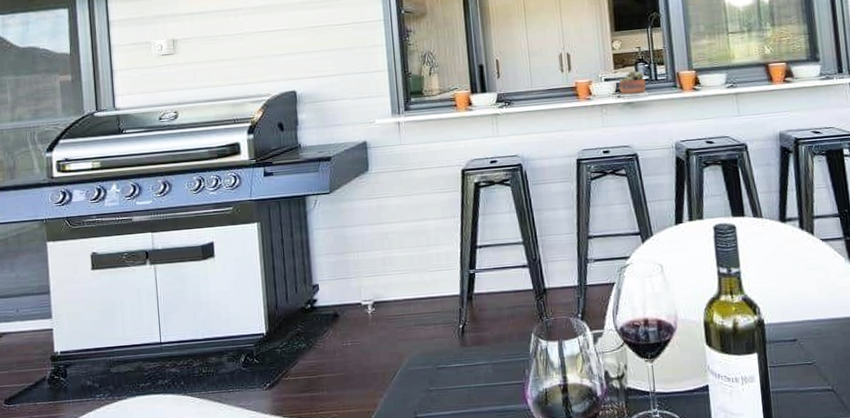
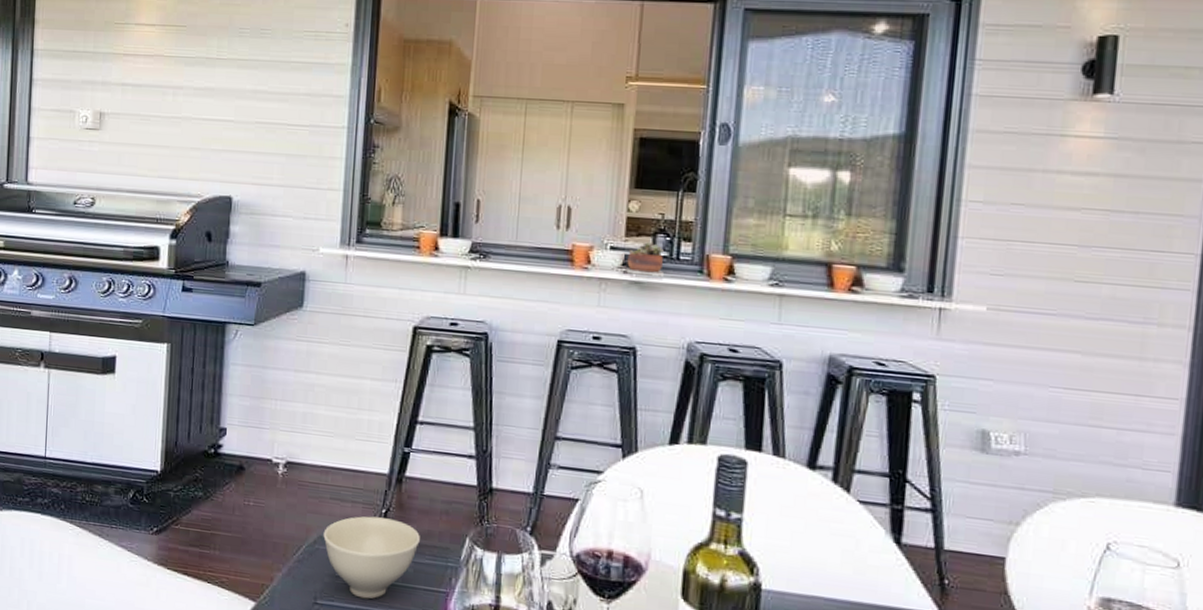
bowl: none [413,331,494,404] -> present [323,516,420,600]

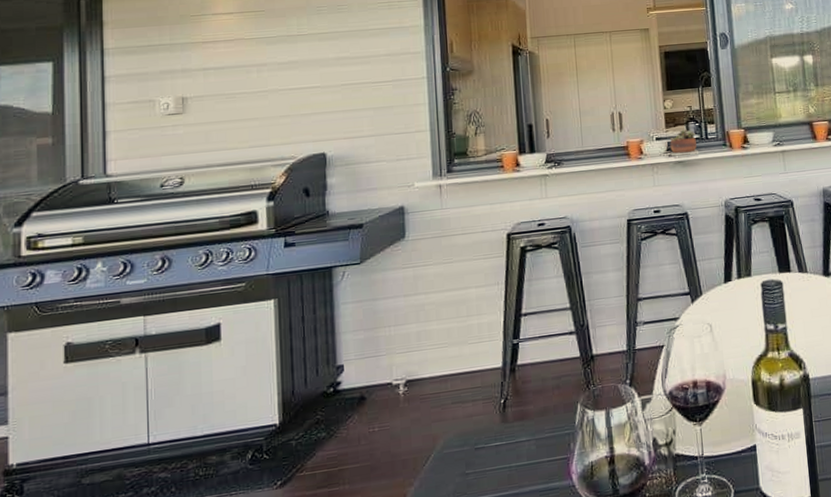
bowl: present [323,516,420,600] -> none [449,406,538,488]

